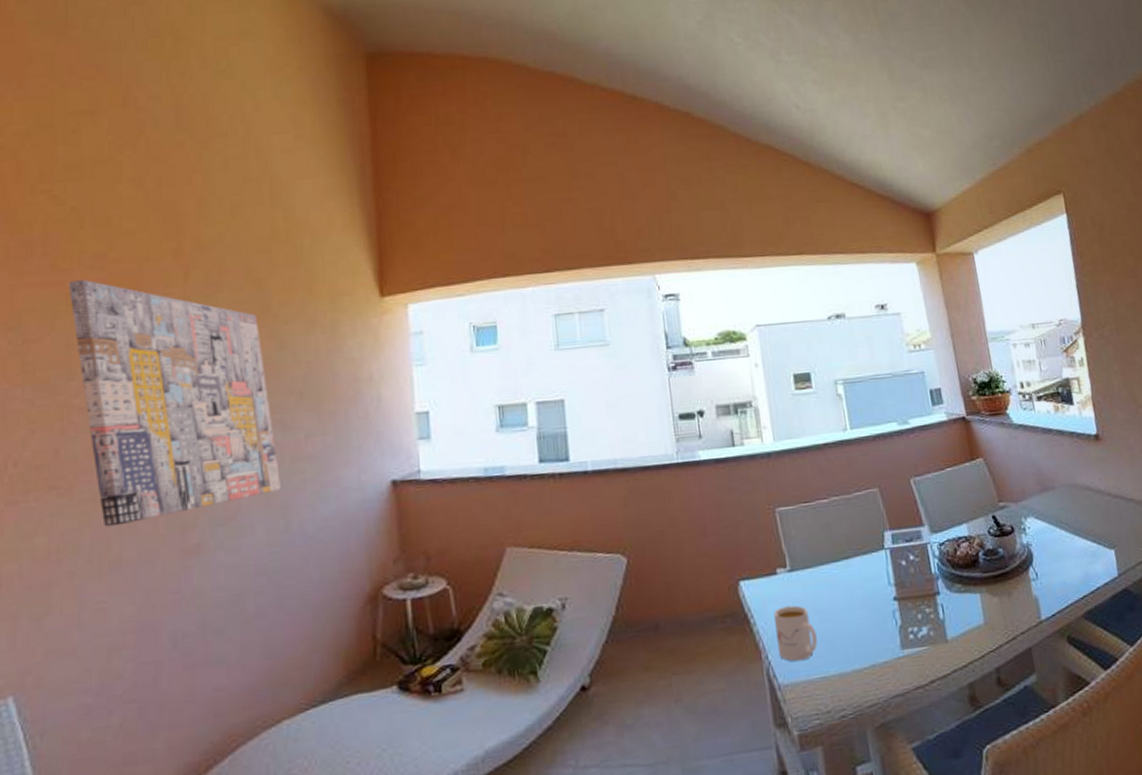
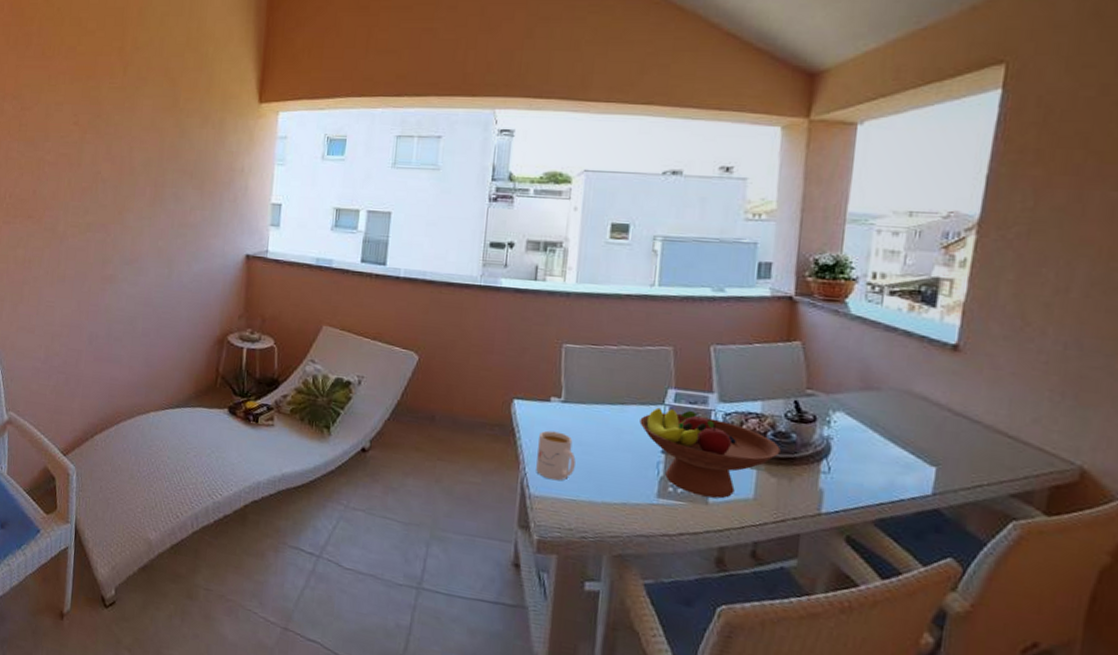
wall art: present [68,279,281,527] -> none [50,65,170,252]
fruit bowl: none [866,548,994,636] -> present [639,407,781,499]

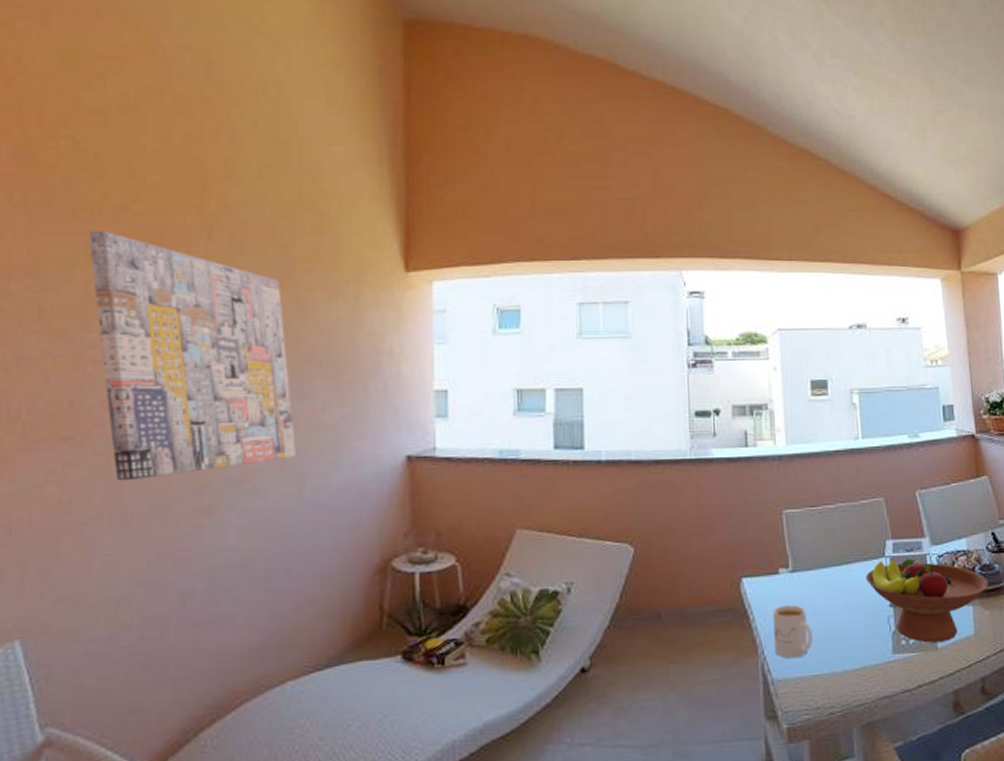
wall art: none [50,65,170,252] -> present [88,230,296,481]

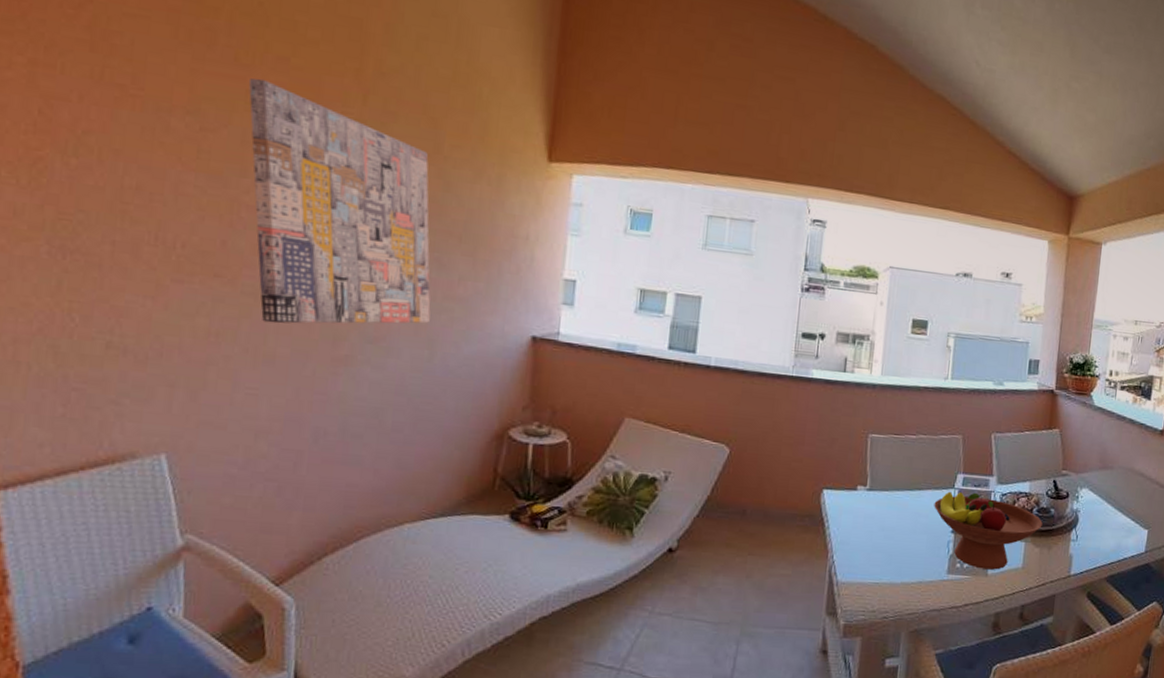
mug: present [773,605,813,659] -> none [843,518,879,566]

